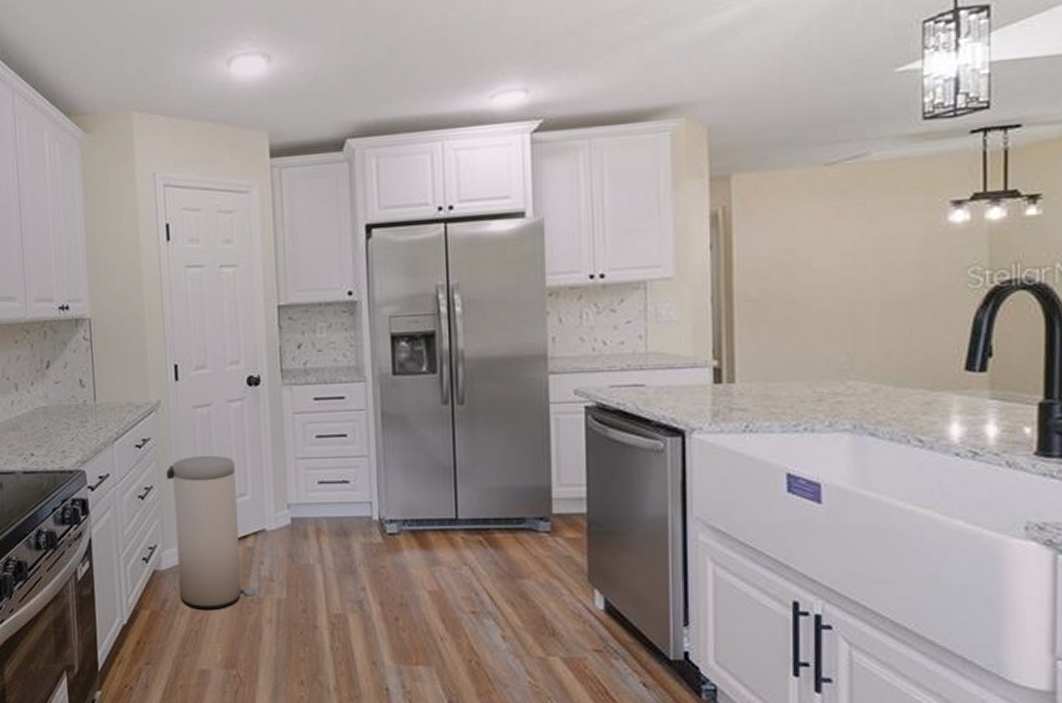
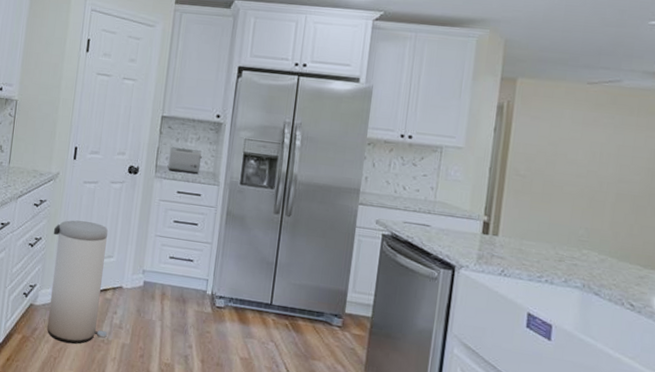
toaster: none [294,341,338,374] -> present [167,147,202,175]

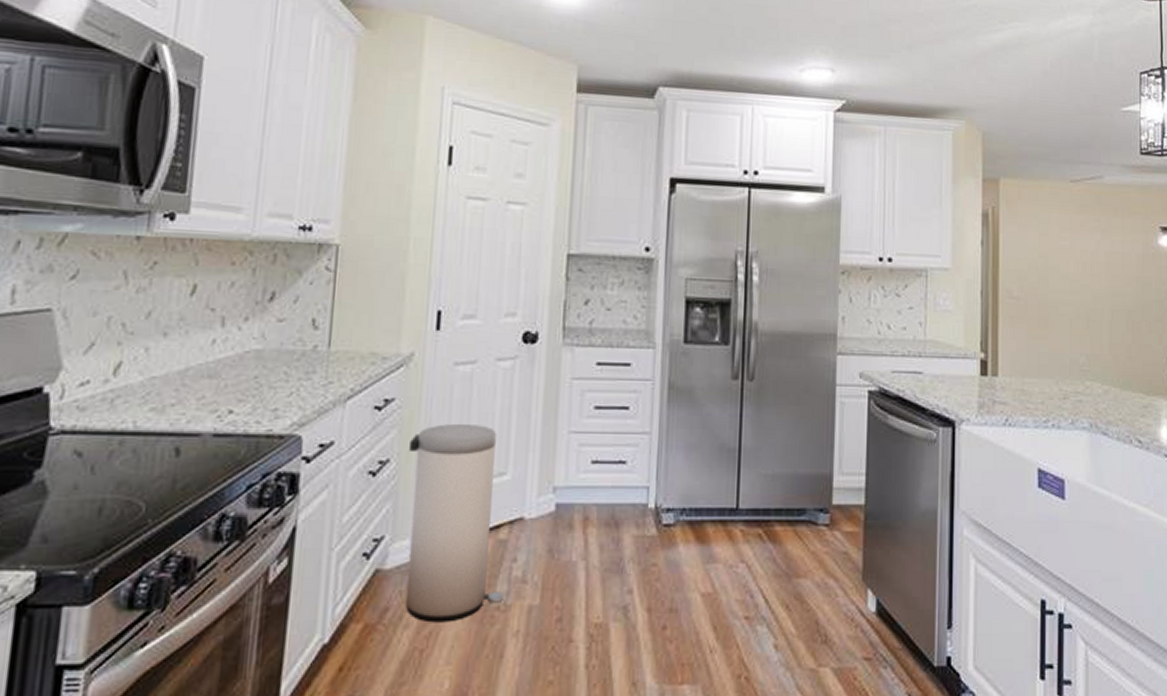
toaster: present [167,147,202,175] -> none [580,299,629,335]

